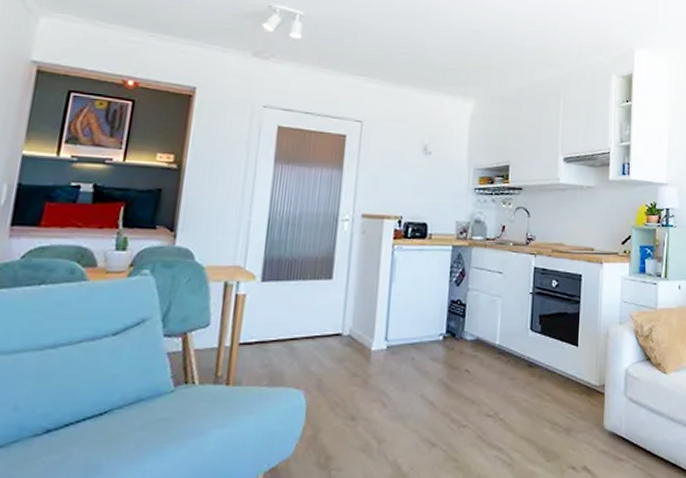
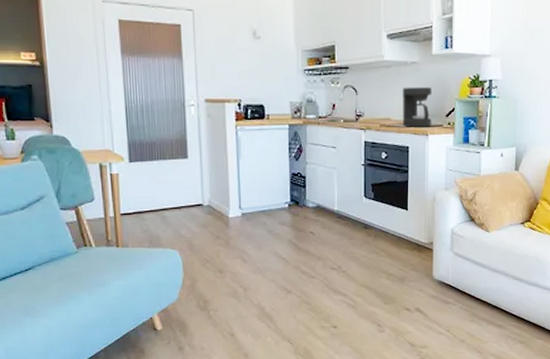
coffee maker: none [576,212,607,255] -> present [402,87,432,127]

